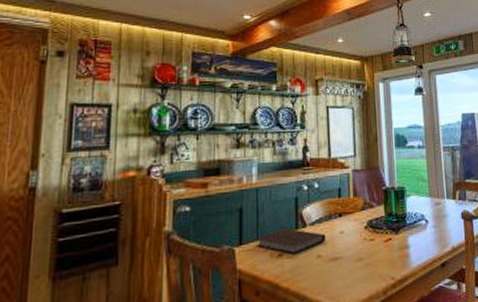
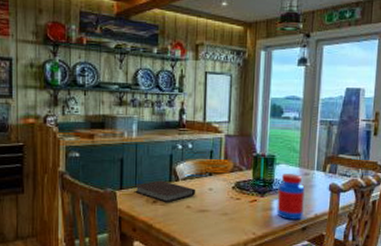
jar: none [411,204,441,257] -> present [277,174,305,220]

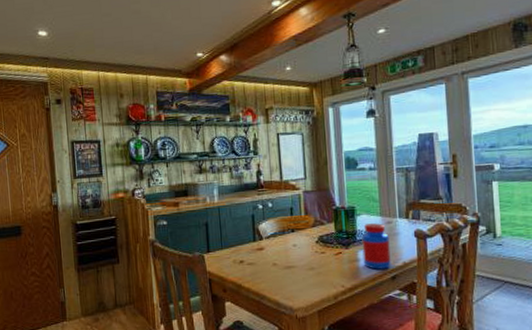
notebook: present [134,180,196,202] -> none [220,240,281,261]

